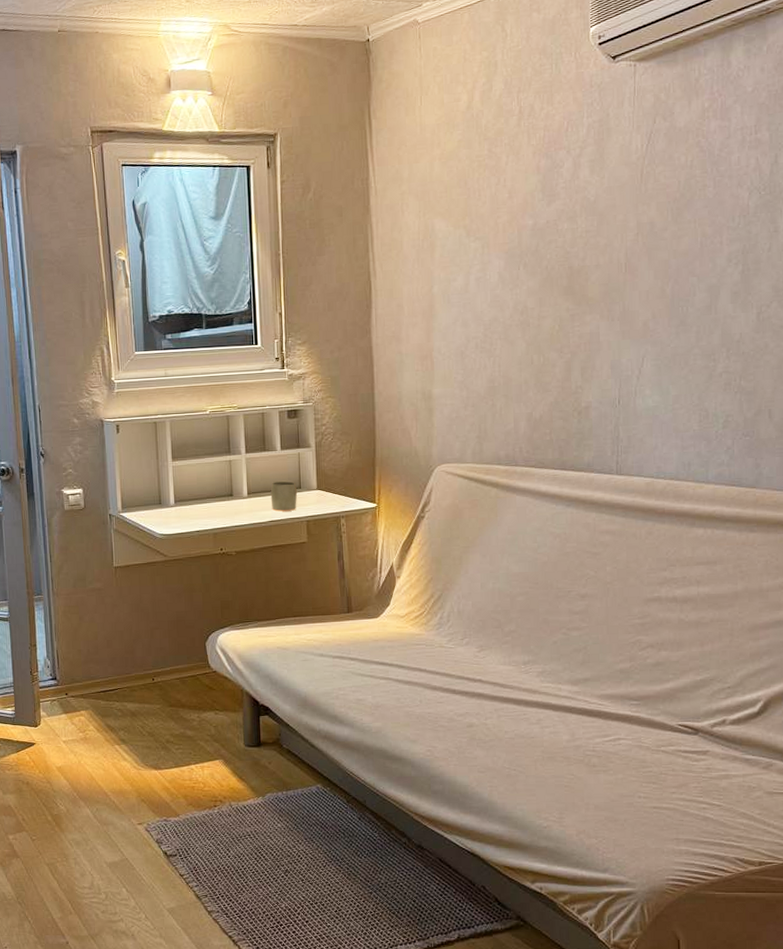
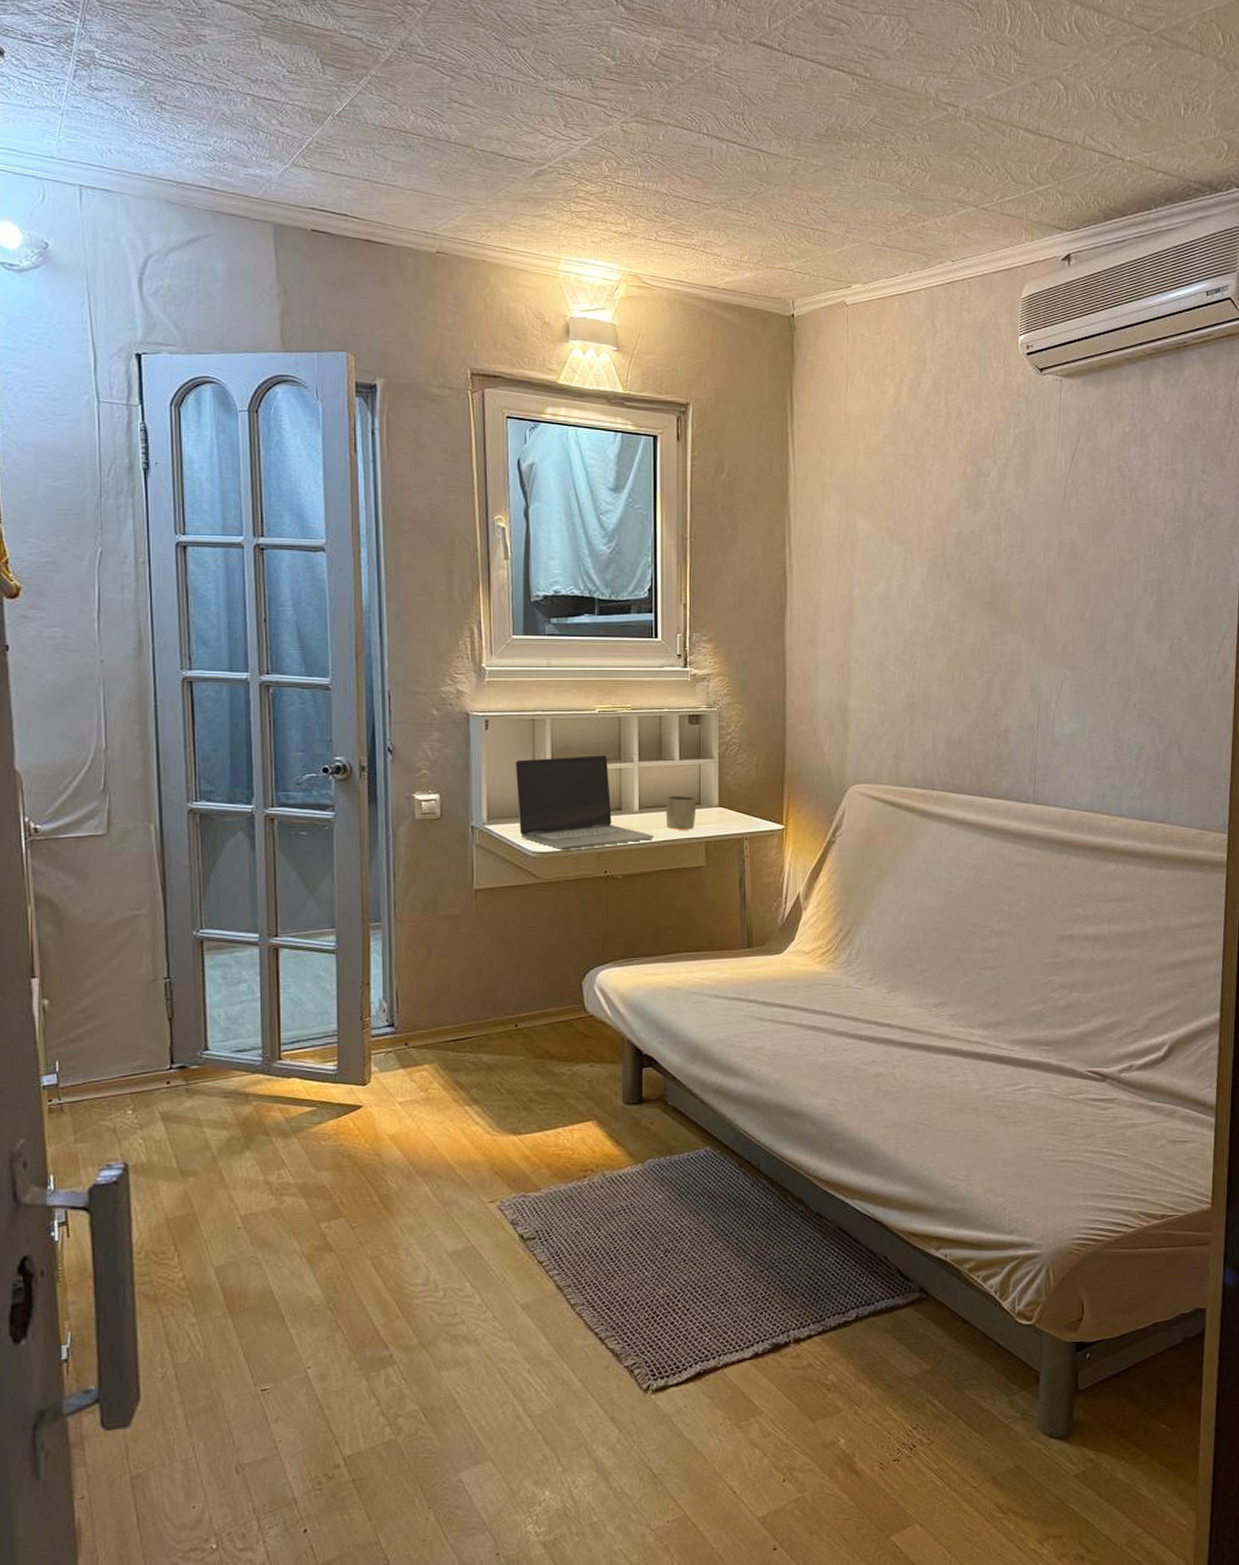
laptop: none [142,449,262,531] -> present [515,755,655,849]

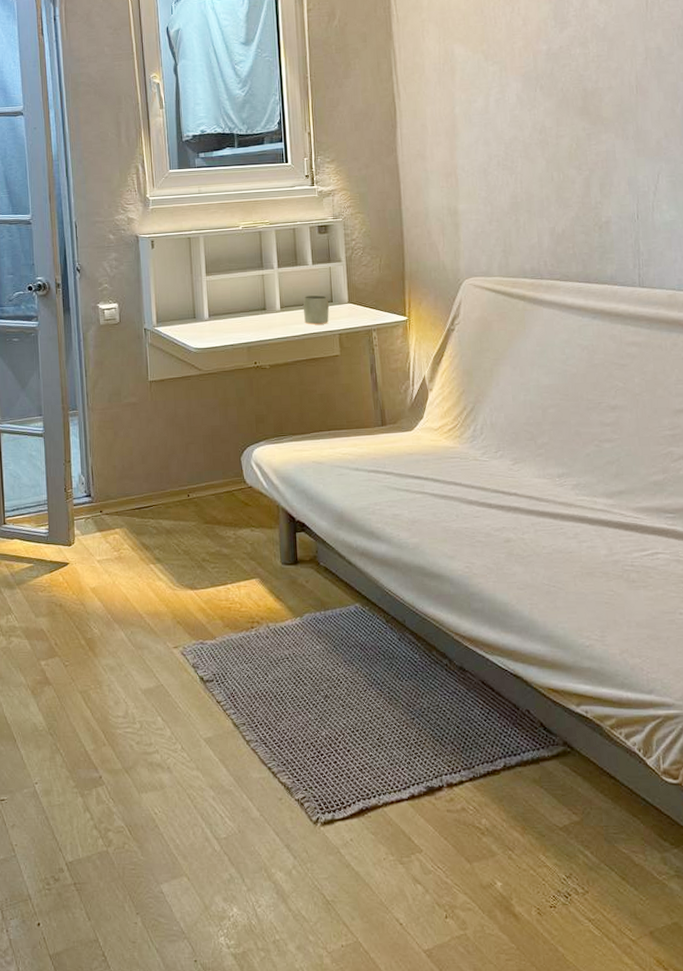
laptop: present [515,755,655,849] -> none [176,264,295,345]

